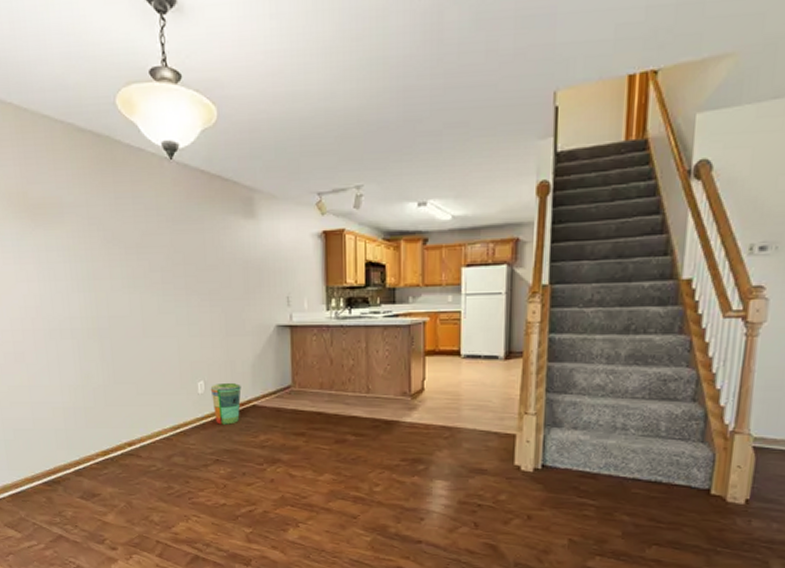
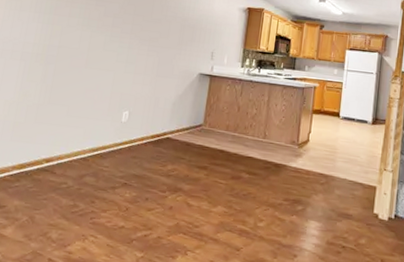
trash can: present [210,383,242,425] -> none [131,115,161,153]

